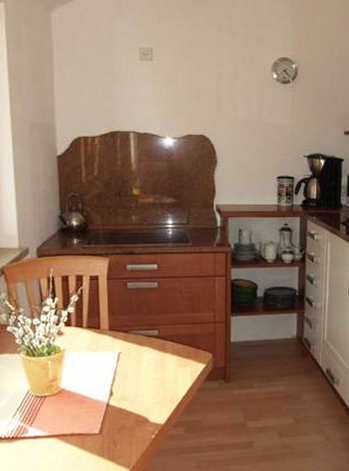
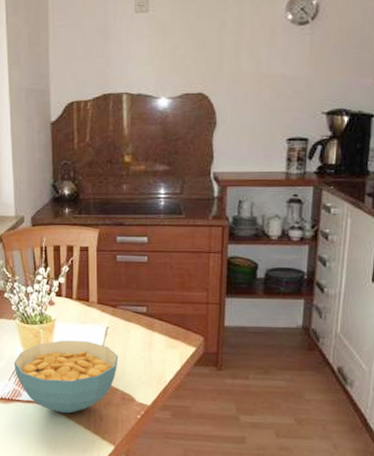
cereal bowl: none [18,368,131,445] -> present [14,340,118,414]

